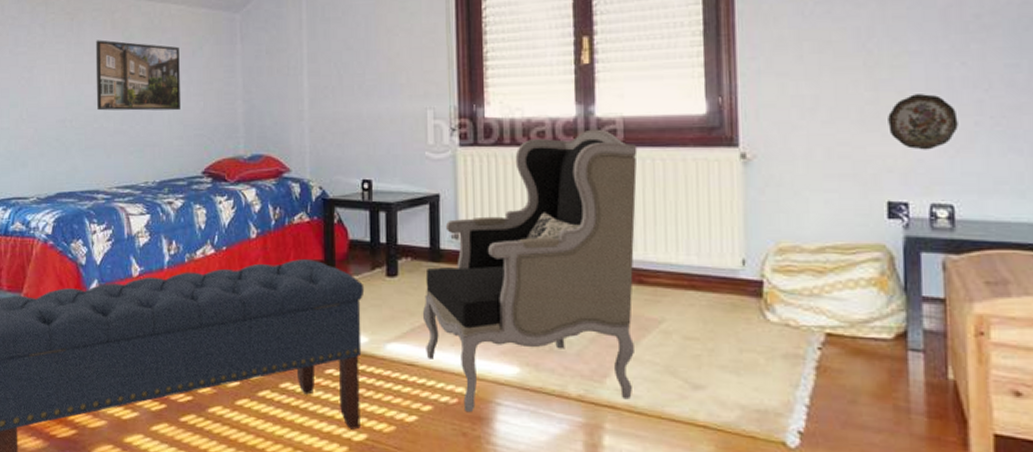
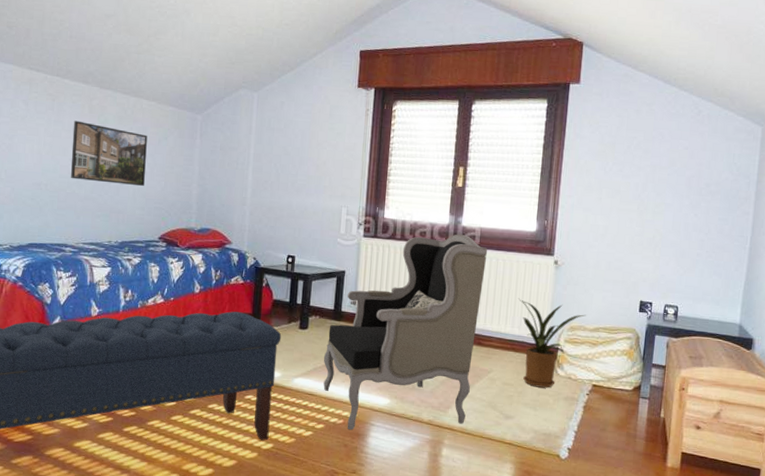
house plant: none [679,212,801,342] -> present [505,298,586,388]
decorative plate: present [888,94,958,150] -> none [647,232,688,270]

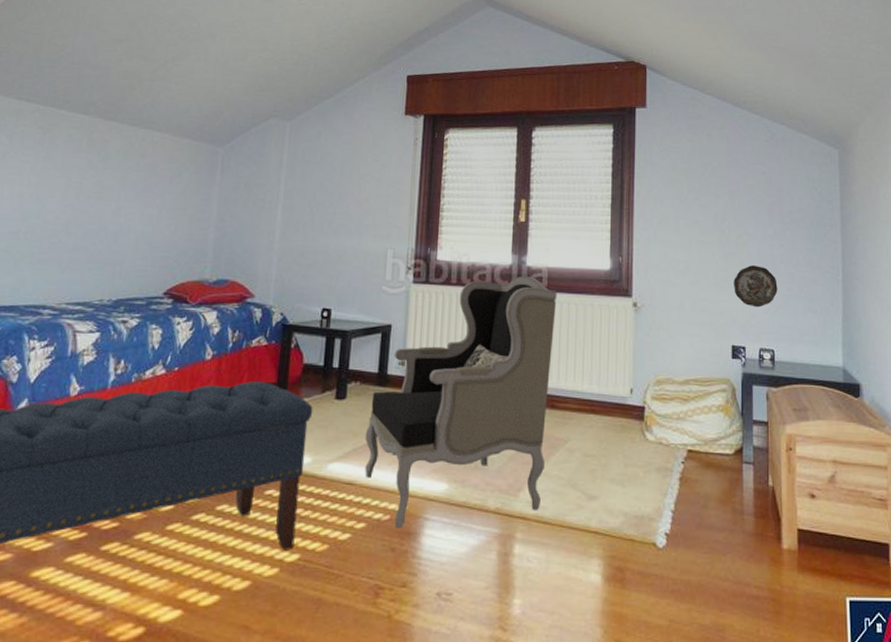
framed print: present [71,120,147,187] -> none [58,156,157,232]
house plant: present [505,298,586,388] -> none [583,348,673,458]
decorative plate: none [647,232,688,270] -> present [734,265,778,308]

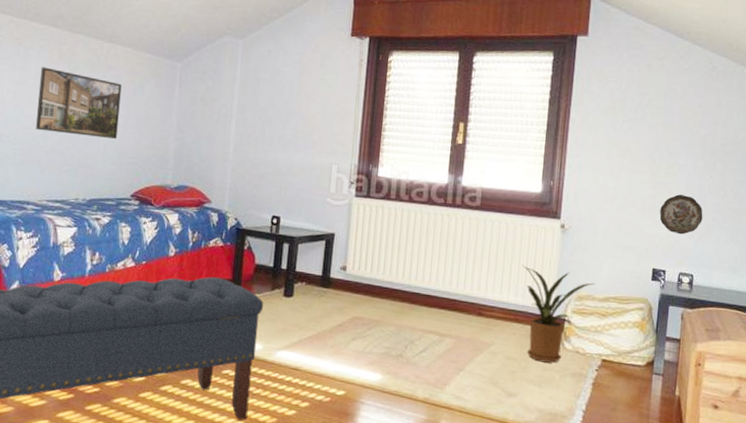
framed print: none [58,156,157,232] -> present [36,67,122,140]
armchair: present [365,275,557,529] -> none [309,194,490,409]
house plant: none [583,348,673,458] -> present [508,264,595,363]

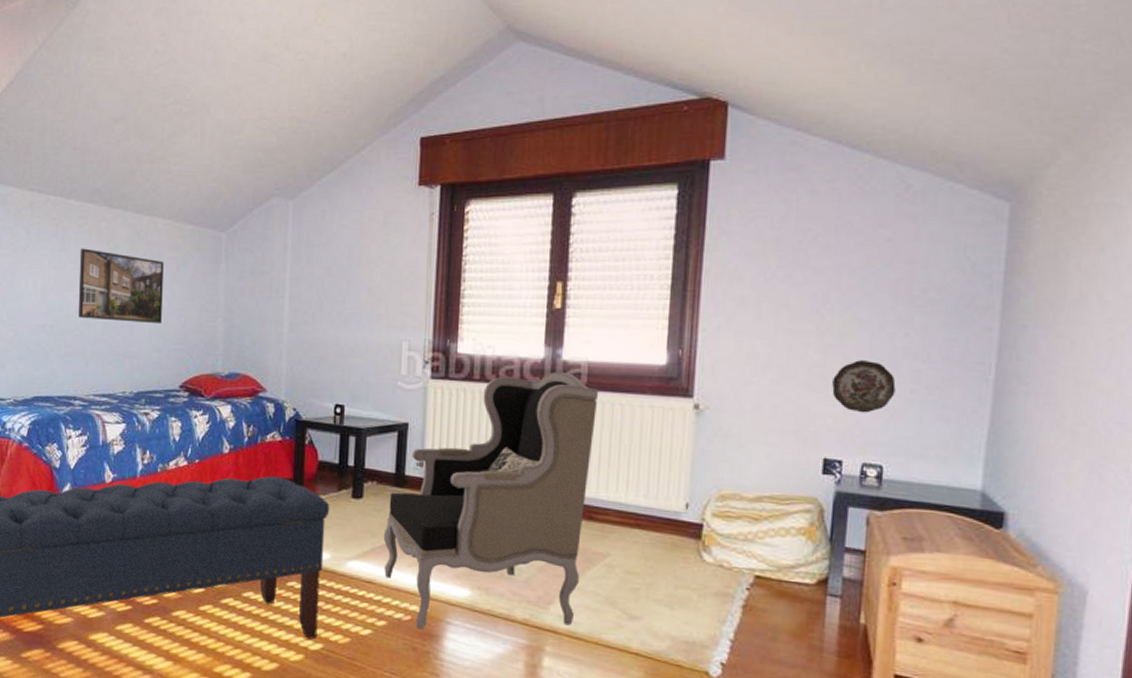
armchair: none [309,194,490,409] -> present [383,371,599,630]
house plant: present [508,264,595,363] -> none [626,456,743,580]

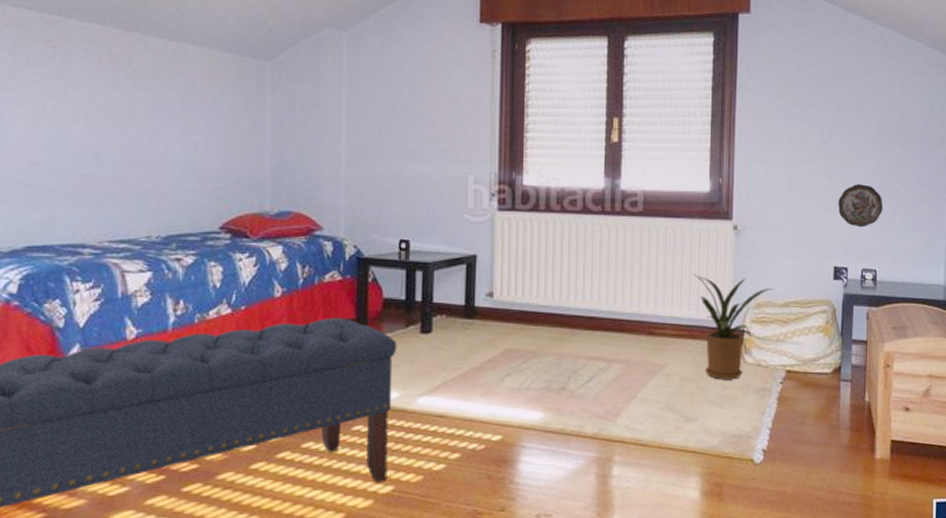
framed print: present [78,248,164,325] -> none [85,75,196,161]
armchair: present [383,371,599,630] -> none [454,200,654,457]
house plant: none [626,456,743,580] -> present [681,273,774,380]

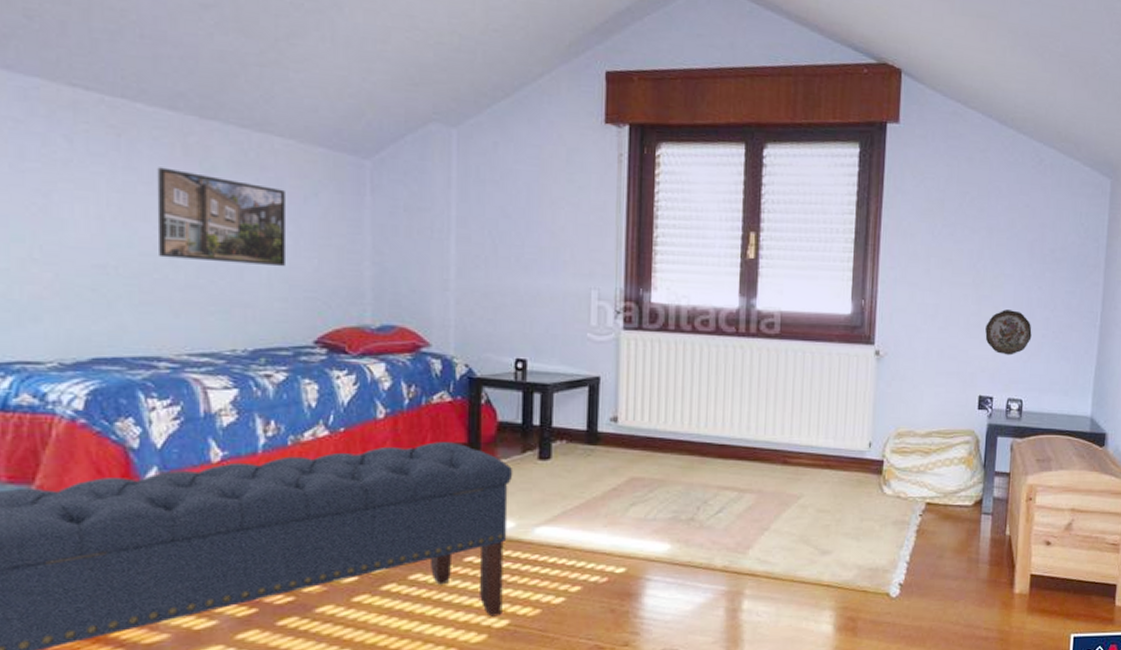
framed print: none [85,75,196,161] -> present [157,167,285,267]
house plant: present [681,273,774,380] -> none [817,400,916,512]

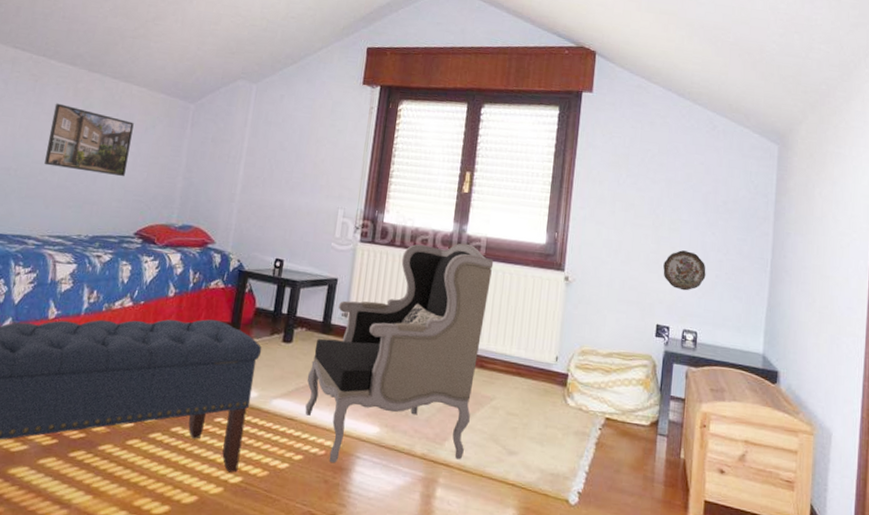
armchair: none [575,321,791,590] -> present [305,243,494,463]

